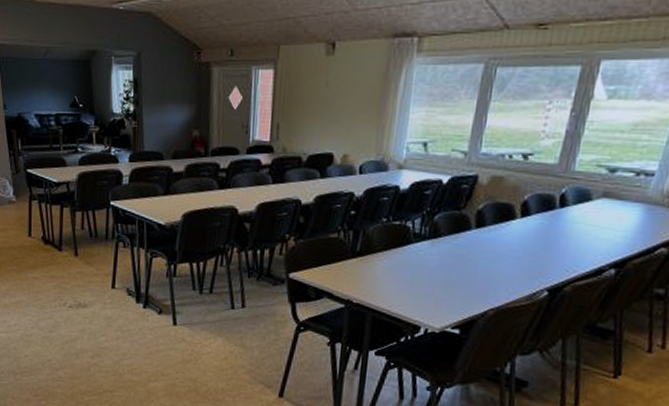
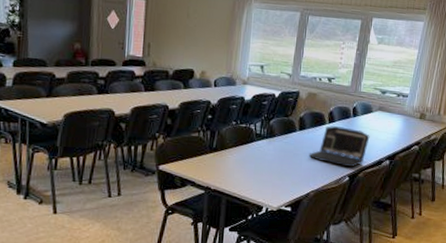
laptop: none [488,221,586,279] -> present [308,126,370,168]

